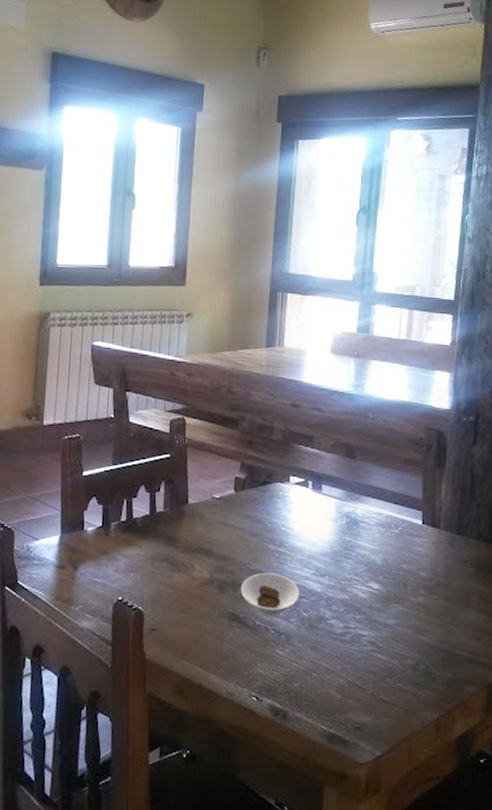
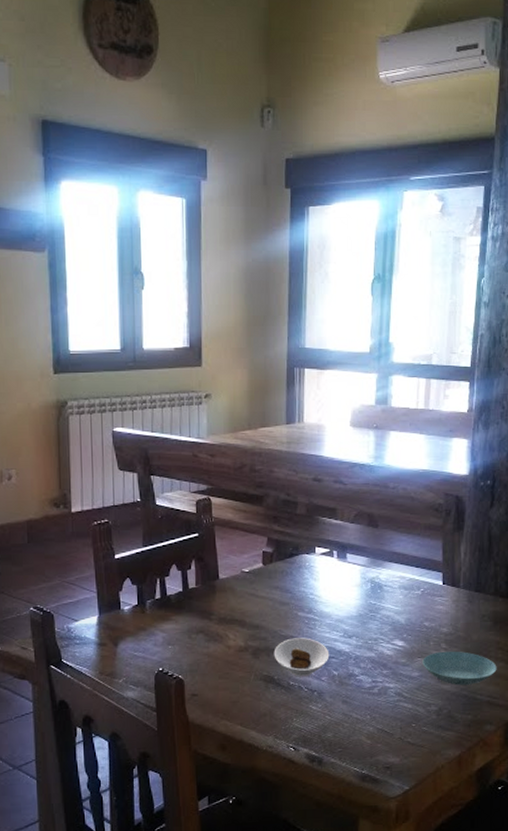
saucer: none [399,598,479,638] -> present [422,651,497,685]

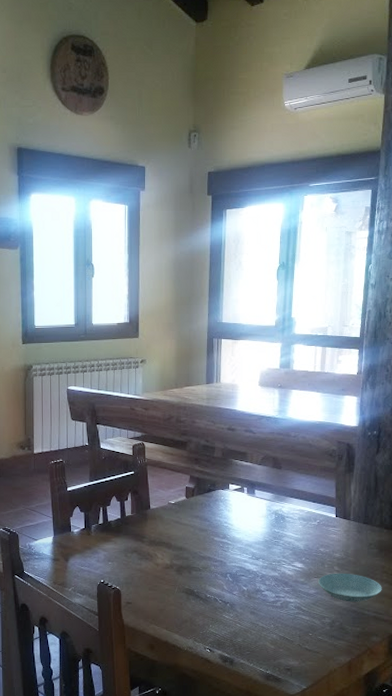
saucer: present [273,637,330,677] -> none [194,558,240,591]

